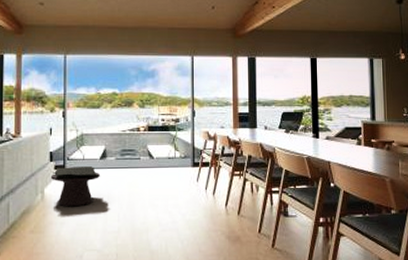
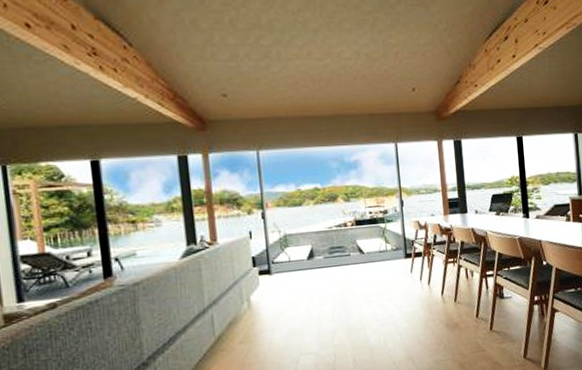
side table: present [50,166,101,207] -> none [255,268,310,313]

